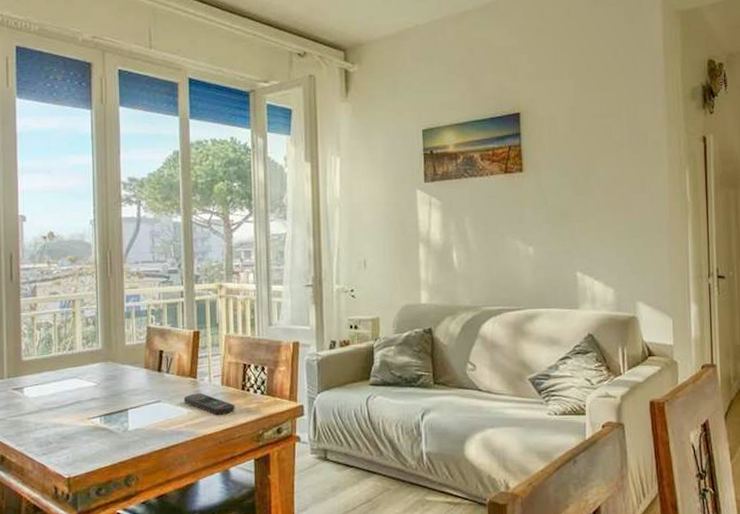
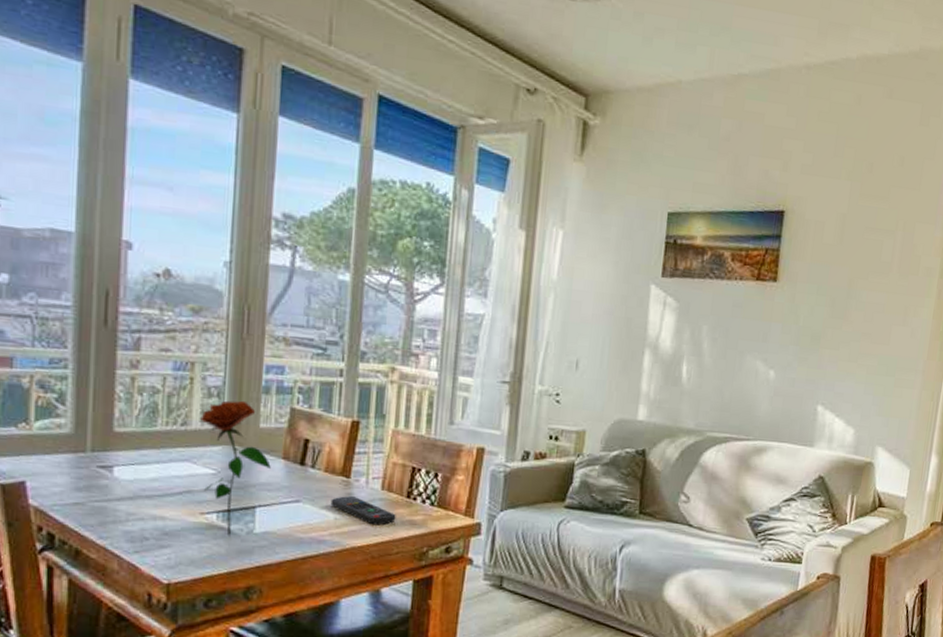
flower: none [81,325,136,435] -> present [199,400,271,536]

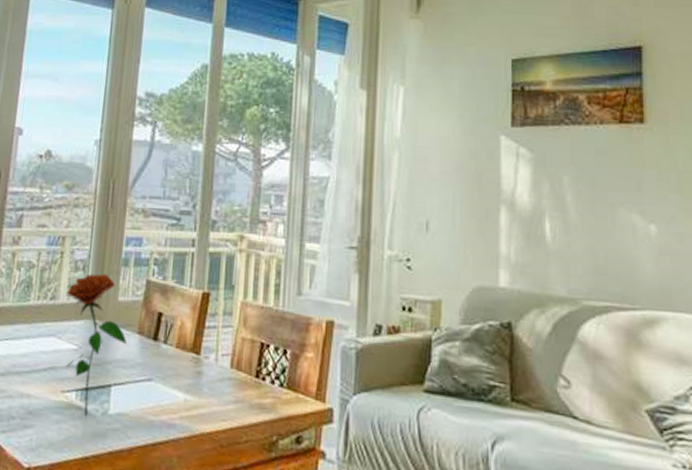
remote control: present [330,496,396,525] -> none [181,374,245,409]

